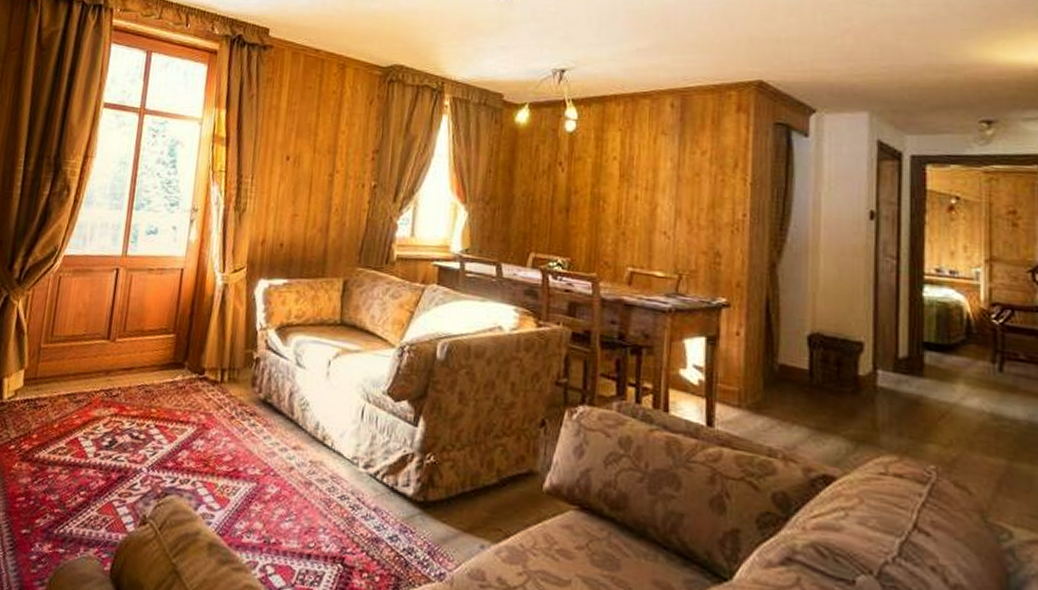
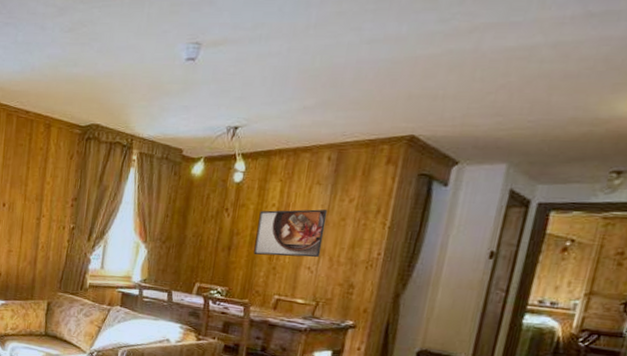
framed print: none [597,163,678,221] -> present [254,209,328,258]

